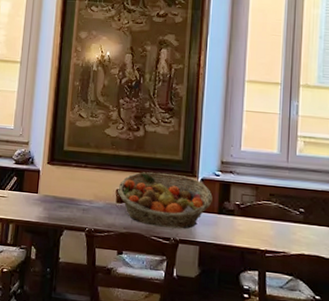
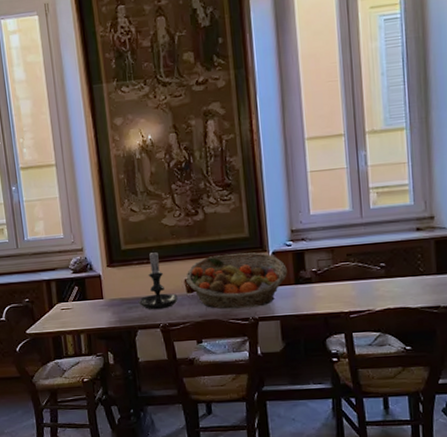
candle holder: none [69,155,107,214] -> present [138,249,178,310]

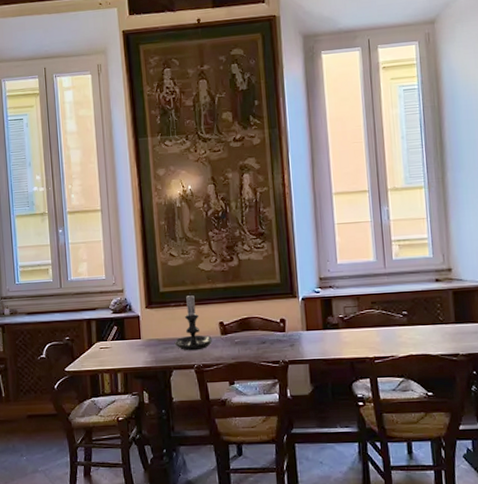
fruit basket: present [186,252,287,309] -> none [220,297,316,352]

